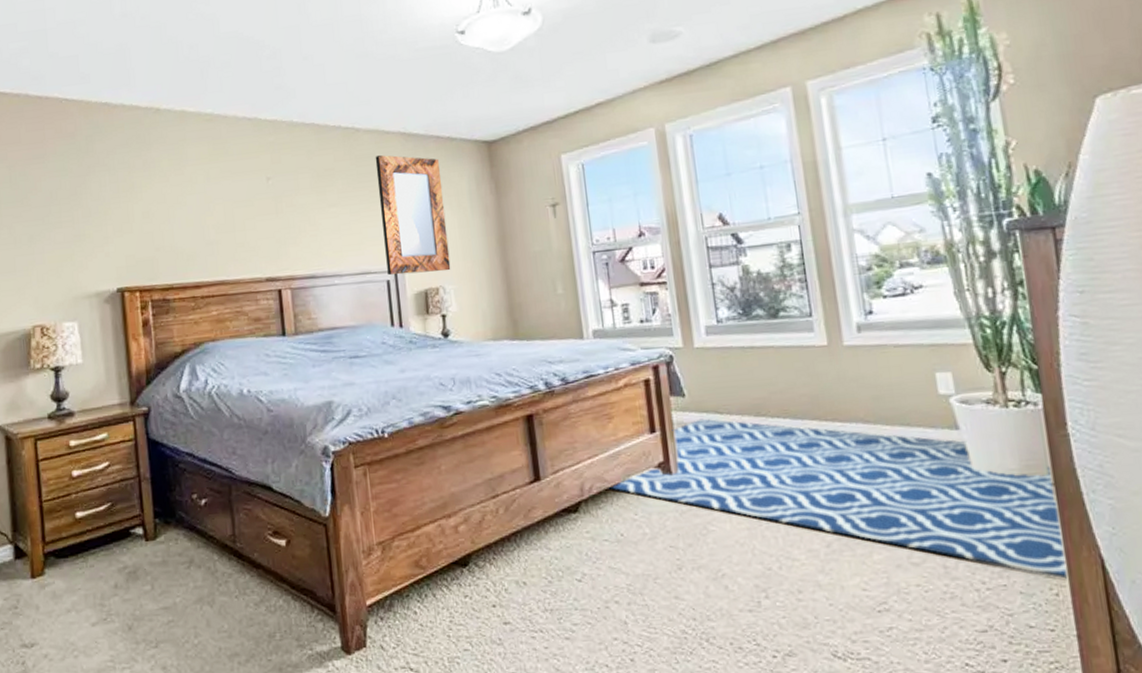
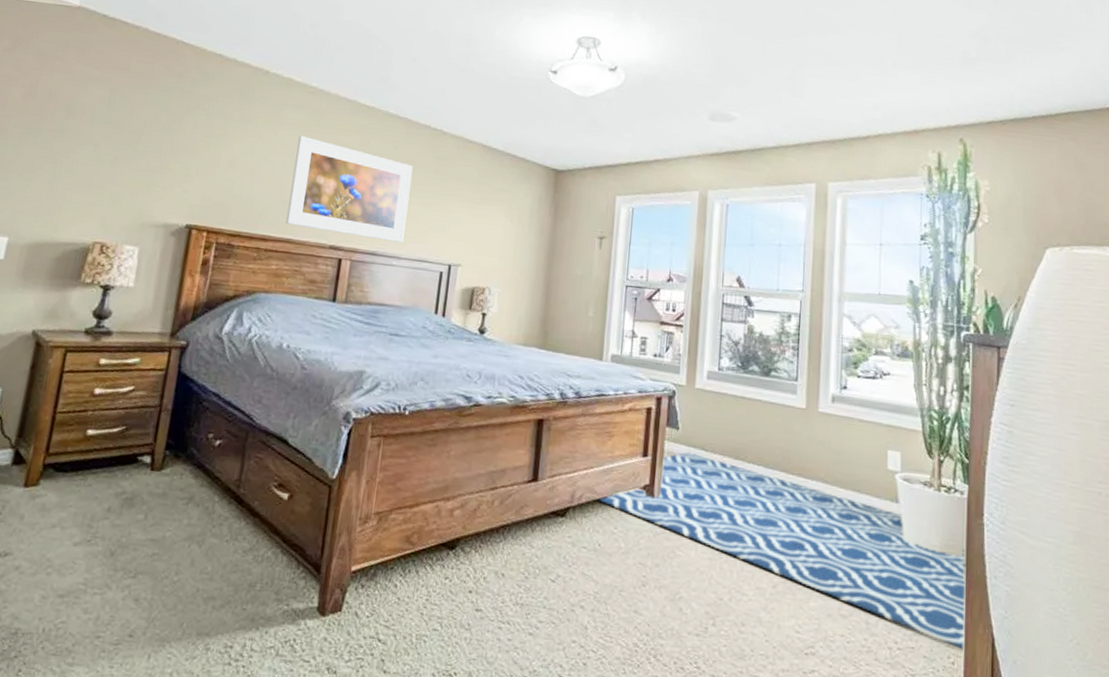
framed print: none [207,168,341,266] -> present [286,135,413,242]
home mirror: present [375,154,451,276] -> none [442,159,510,275]

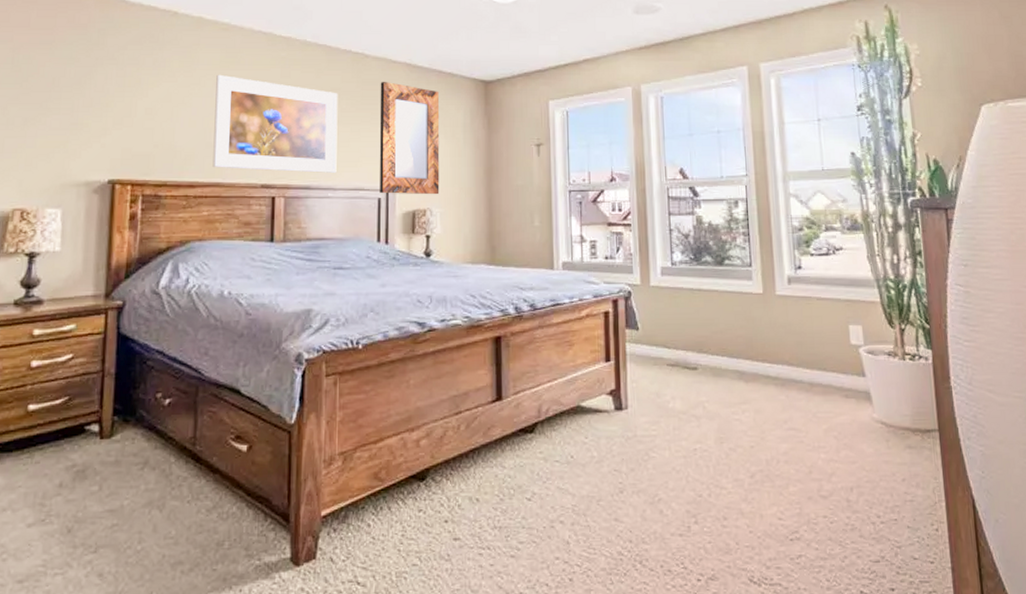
home mirror: none [442,159,510,275] -> present [379,81,440,195]
rug: present [596,452,966,650] -> none [563,351,946,516]

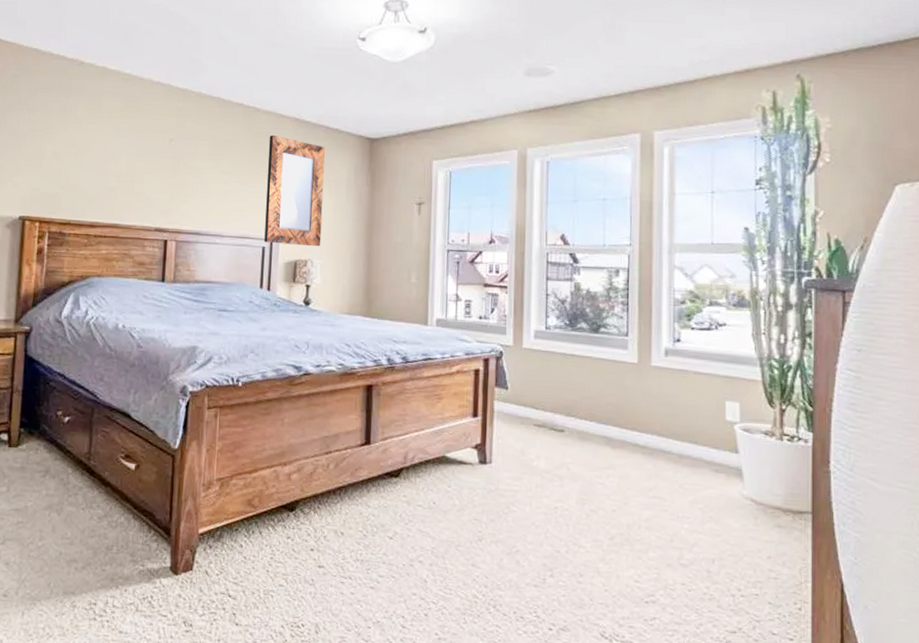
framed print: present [212,74,338,173] -> none [112,122,229,221]

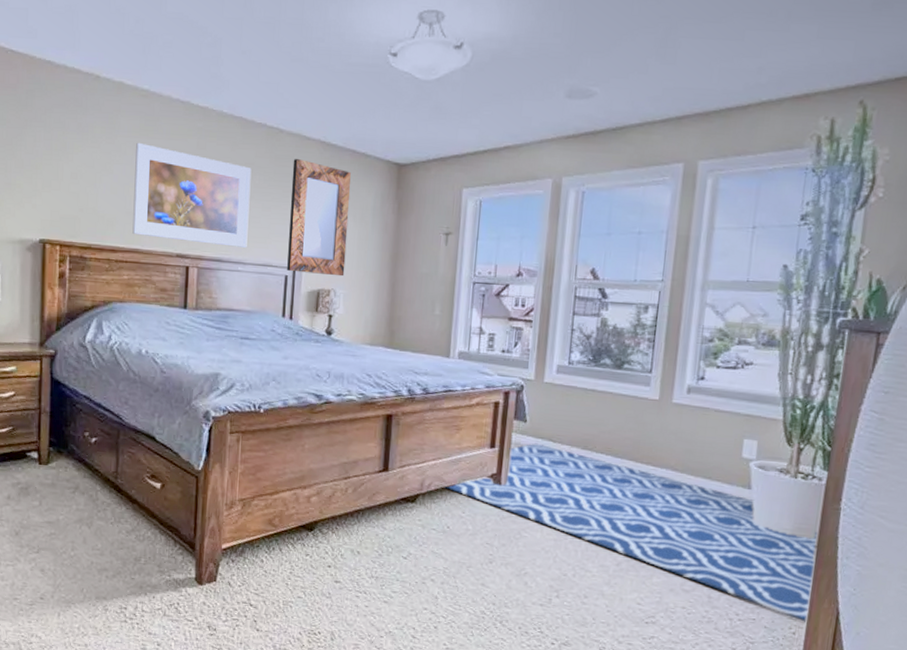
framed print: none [112,122,229,221] -> present [132,142,252,248]
rug: none [428,411,812,596] -> present [444,443,818,622]

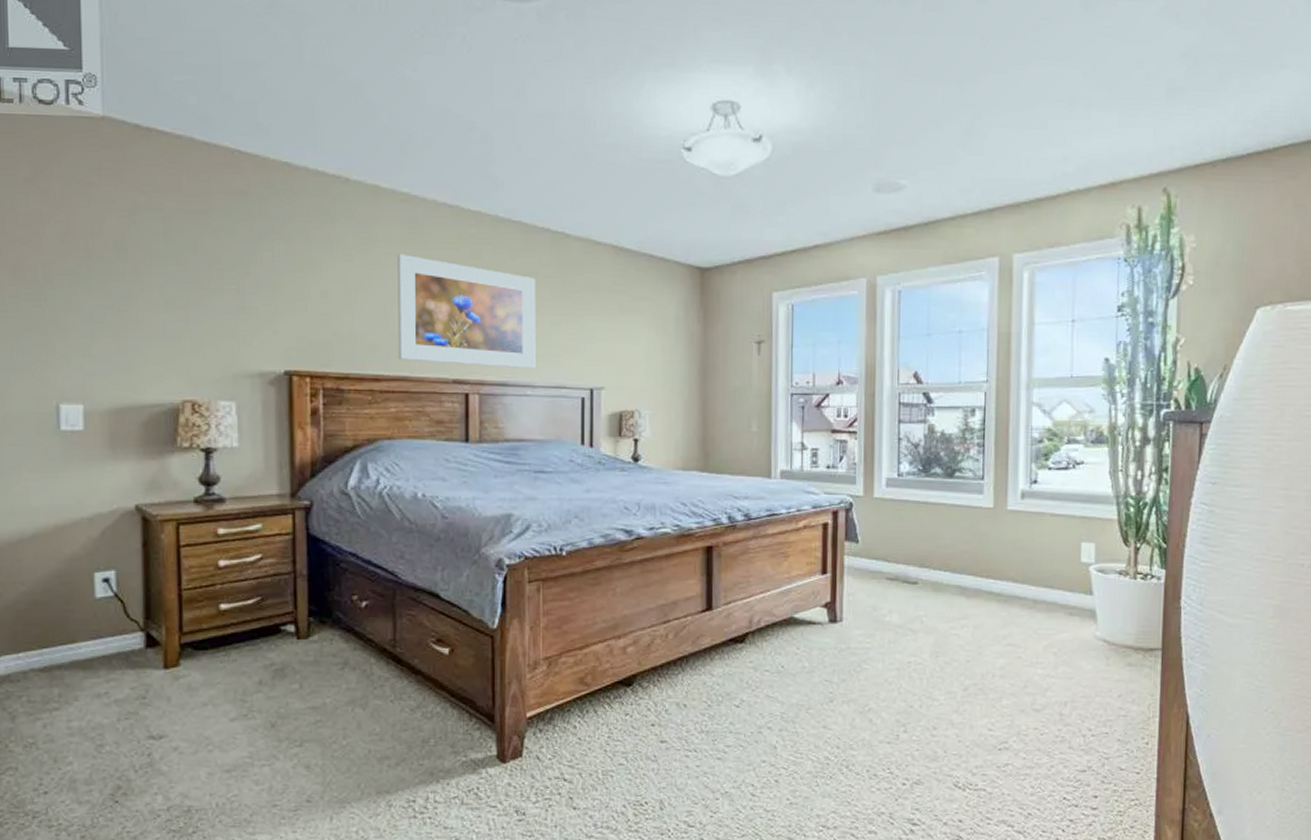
home mirror: present [287,158,351,277] -> none [582,265,650,395]
rug: present [444,443,818,622] -> none [775,565,1161,730]

